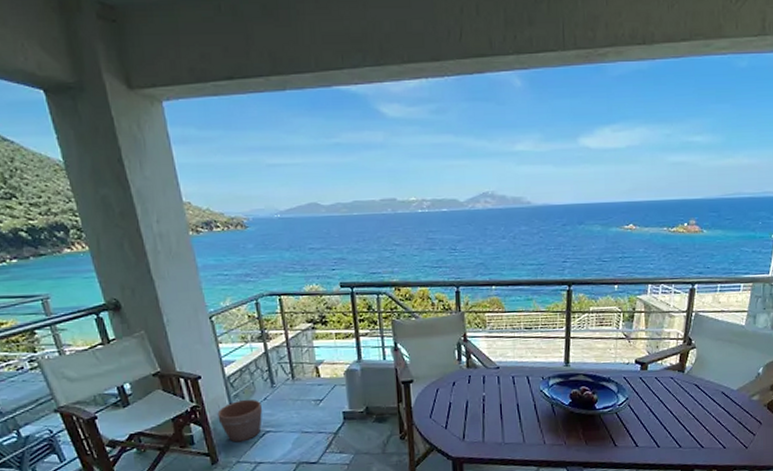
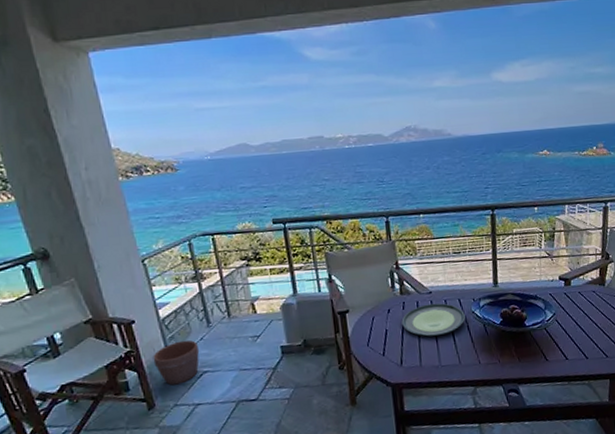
plate: none [466,379,533,413] -> present [401,303,466,337]

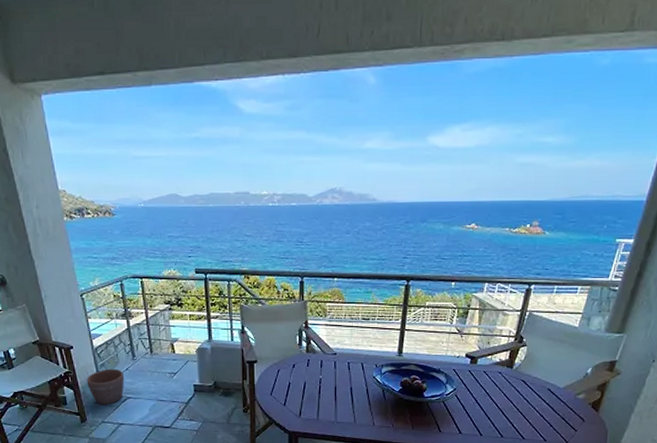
plate: present [401,303,466,337] -> none [305,364,366,394]

